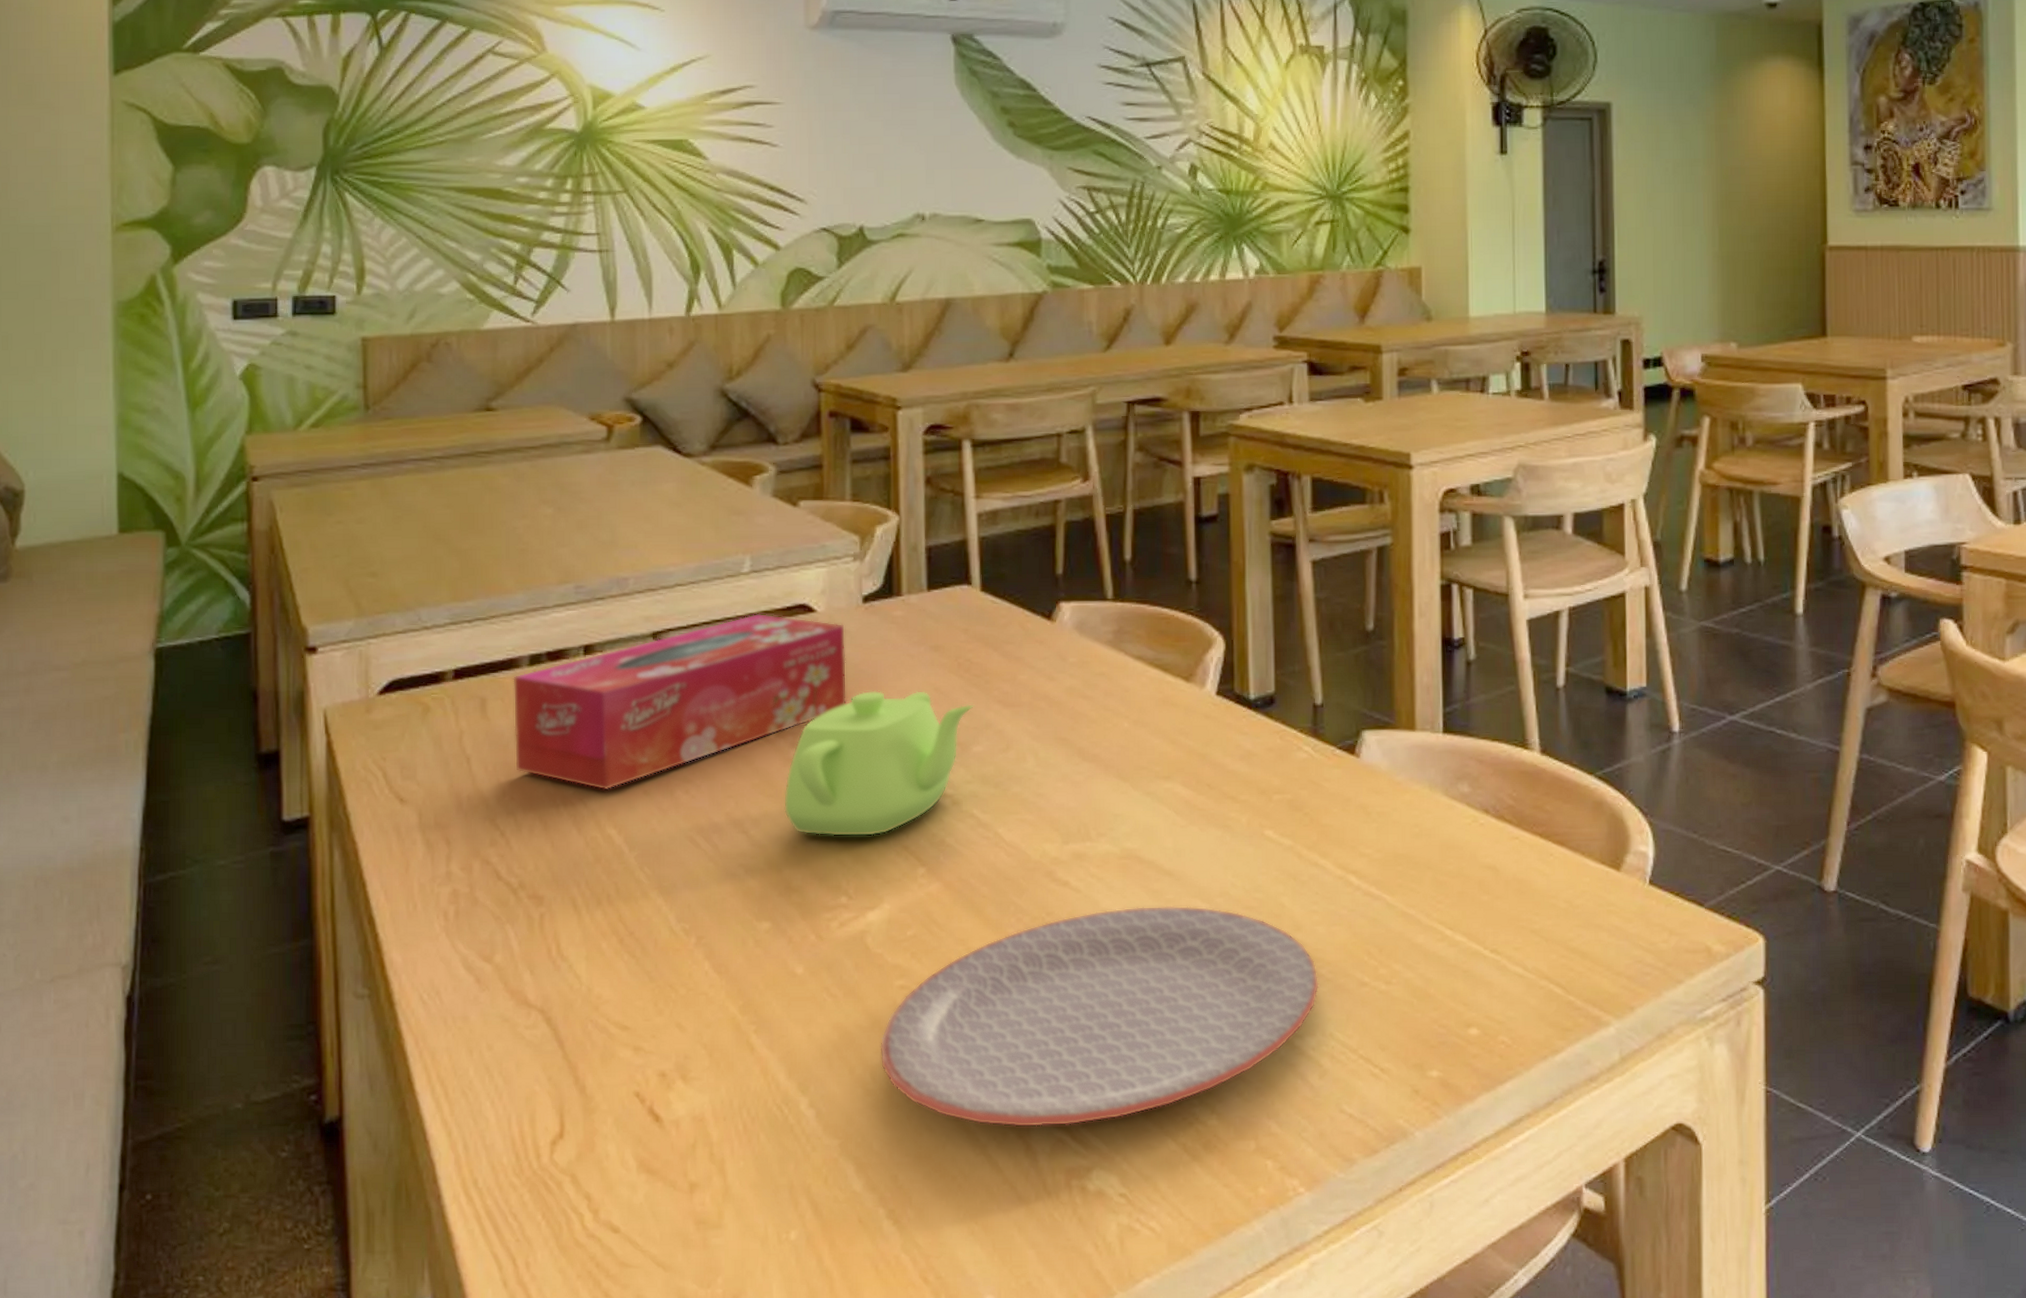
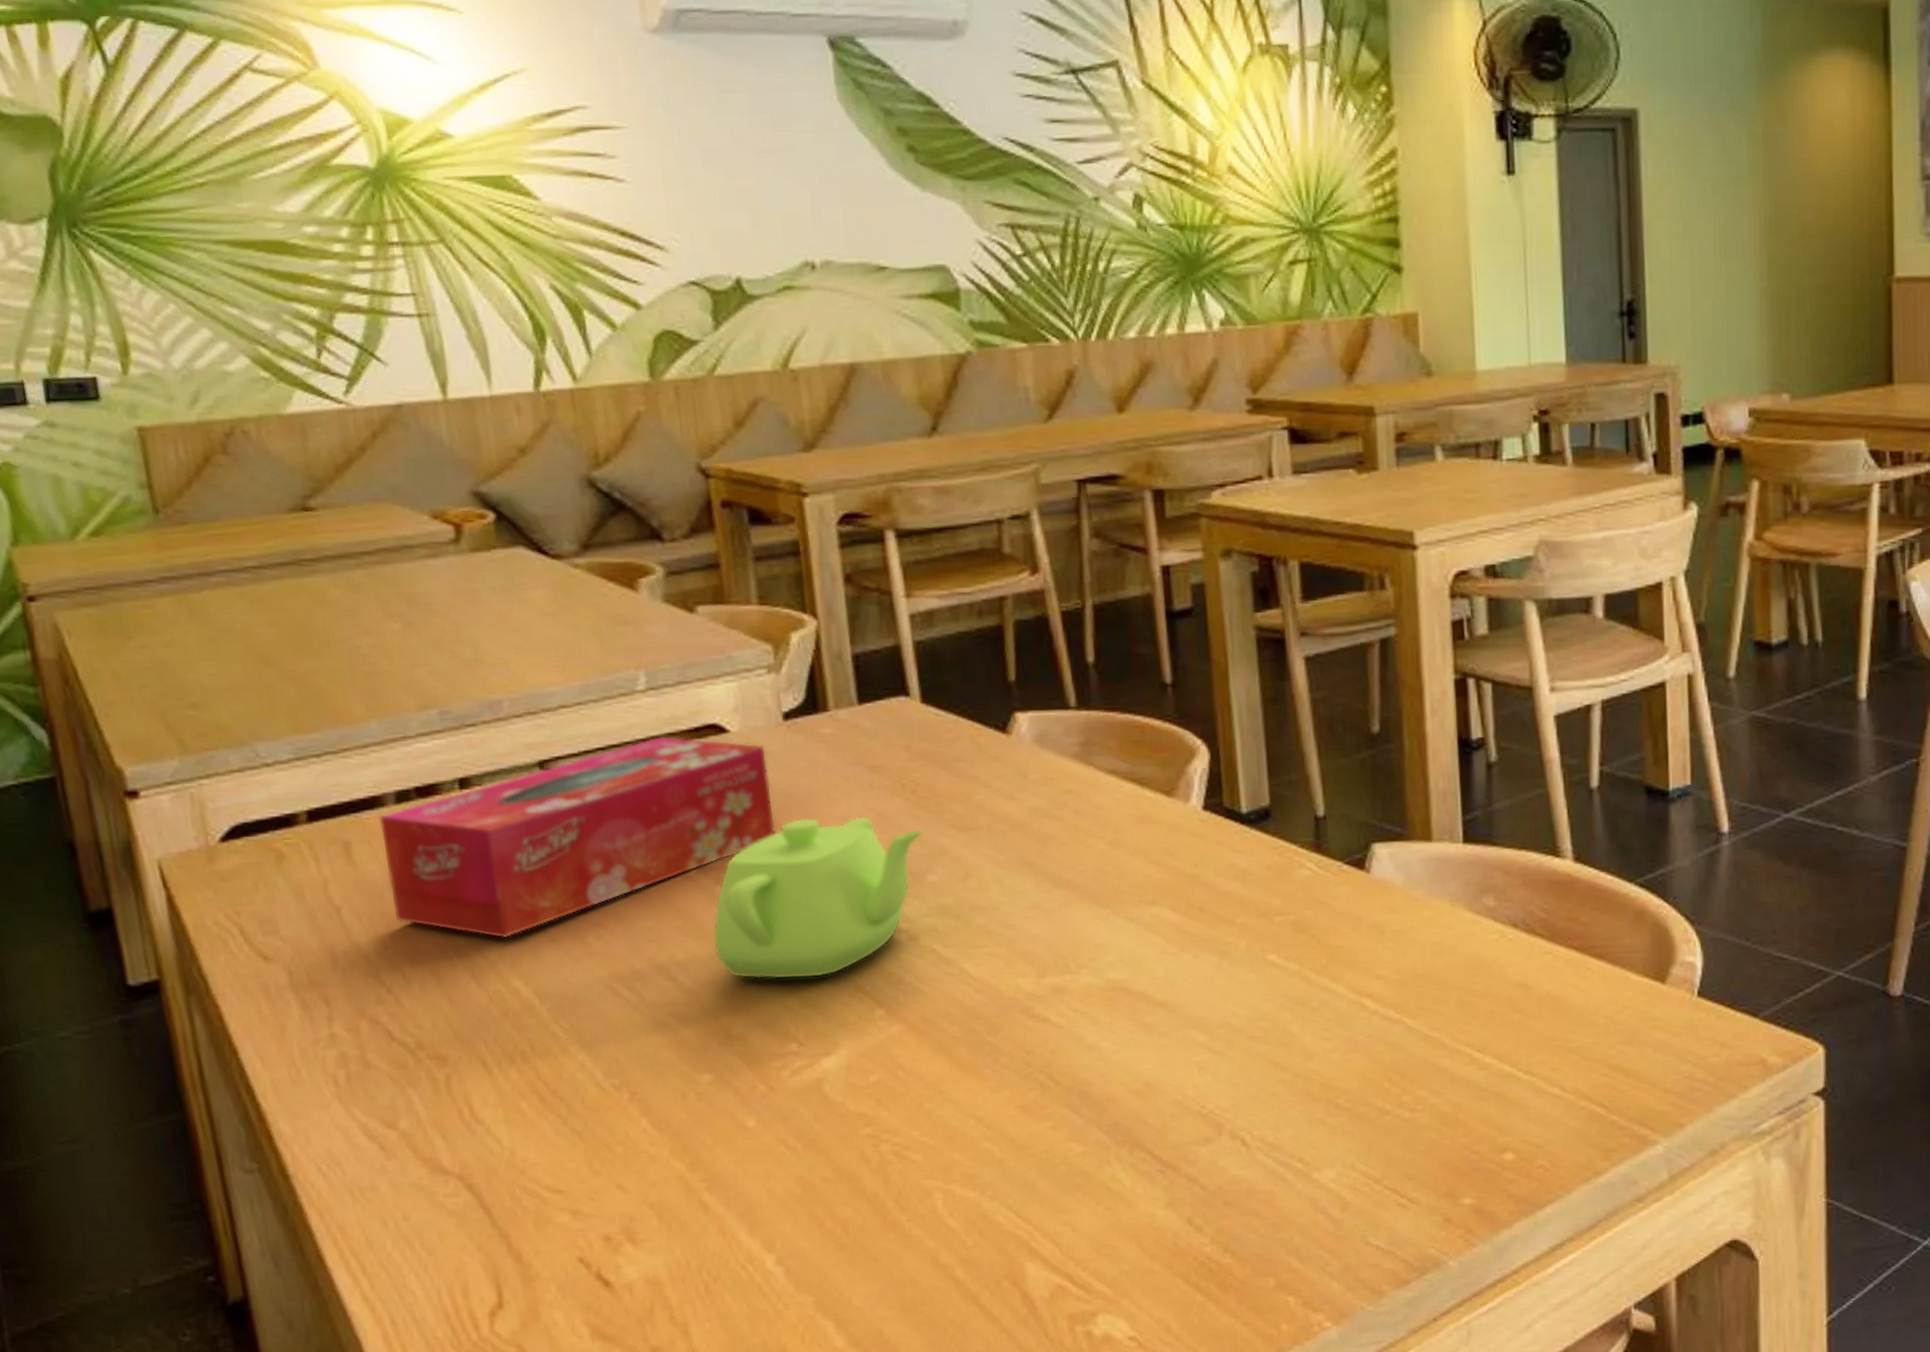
plate: present [880,905,1319,1128] -> none [849,1038,1337,1275]

